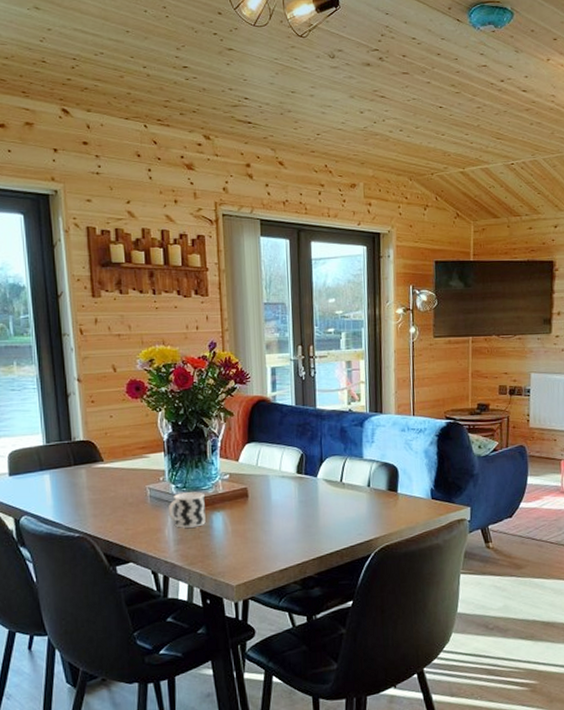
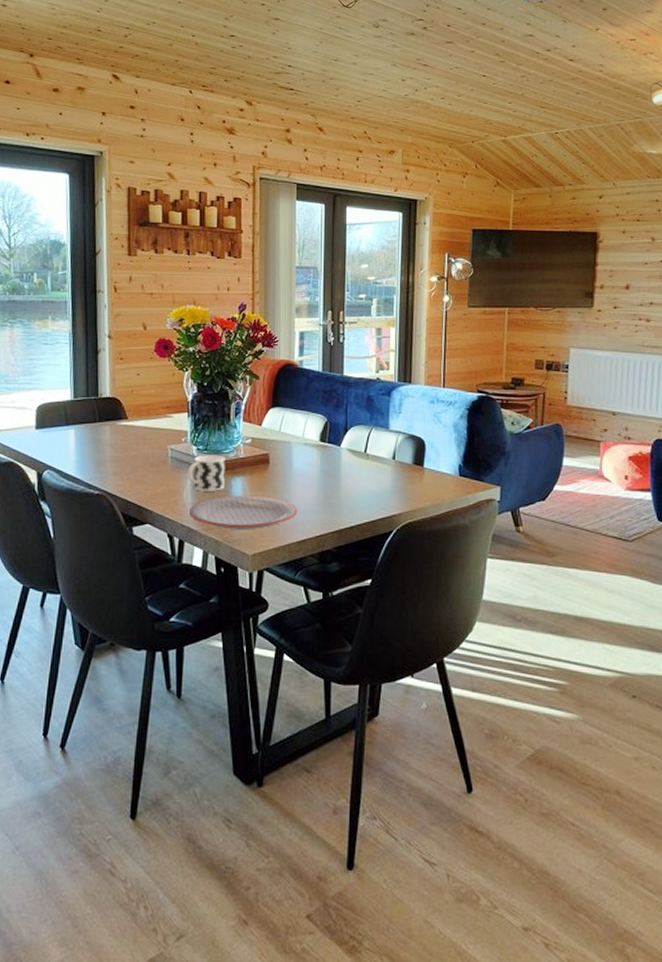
plate: none [172,528,279,563] -> present [189,495,298,529]

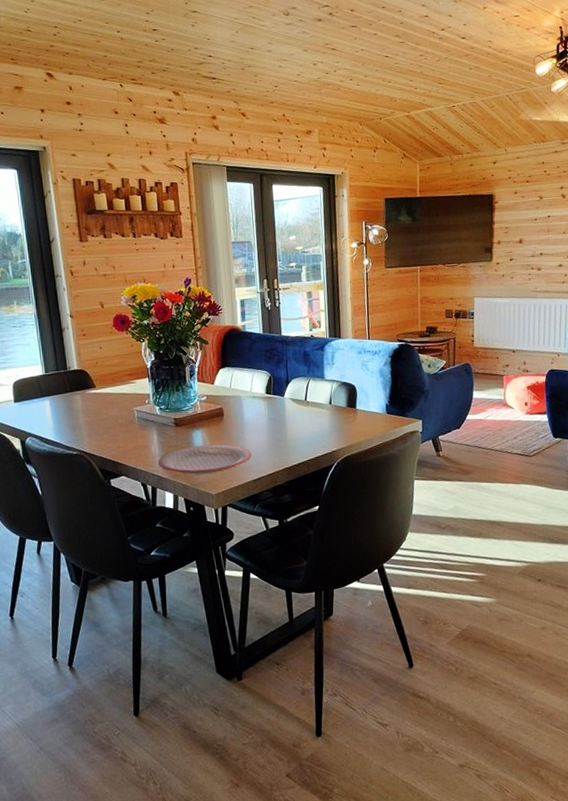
cup: present [188,455,225,491] -> none [153,412,187,445]

